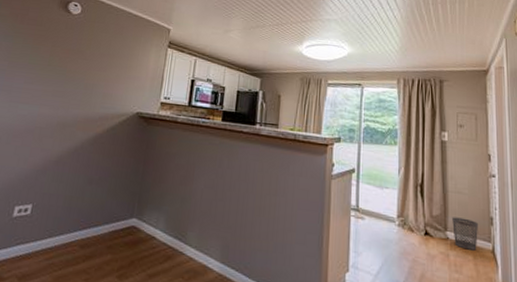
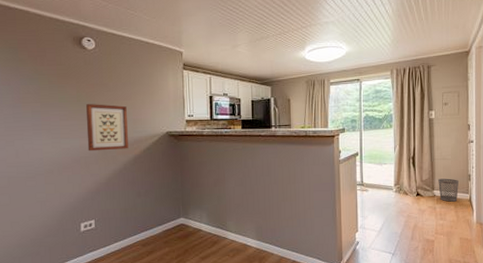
wall art: none [45,70,99,126] -> present [86,104,129,152]

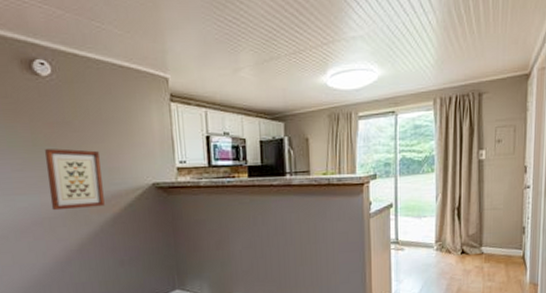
wastebasket: present [438,178,460,202] -> none [487,232,512,260]

